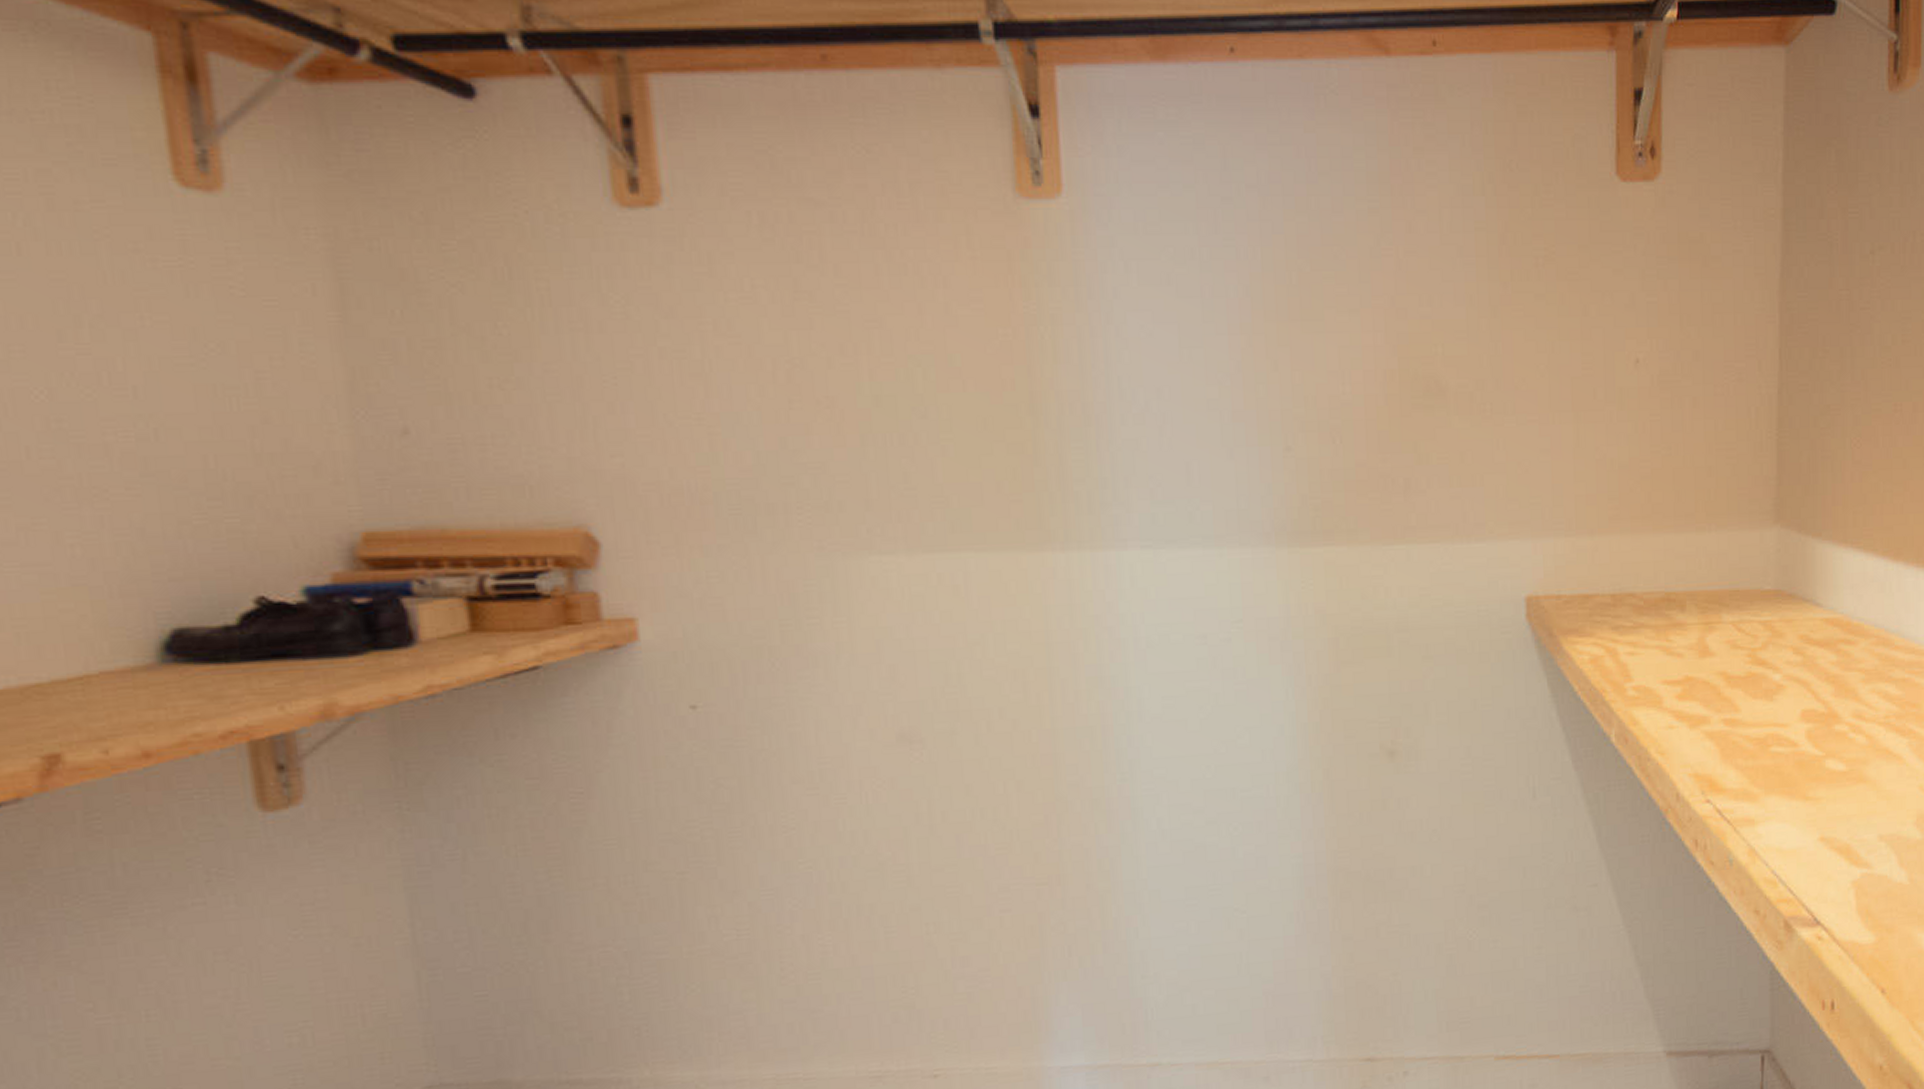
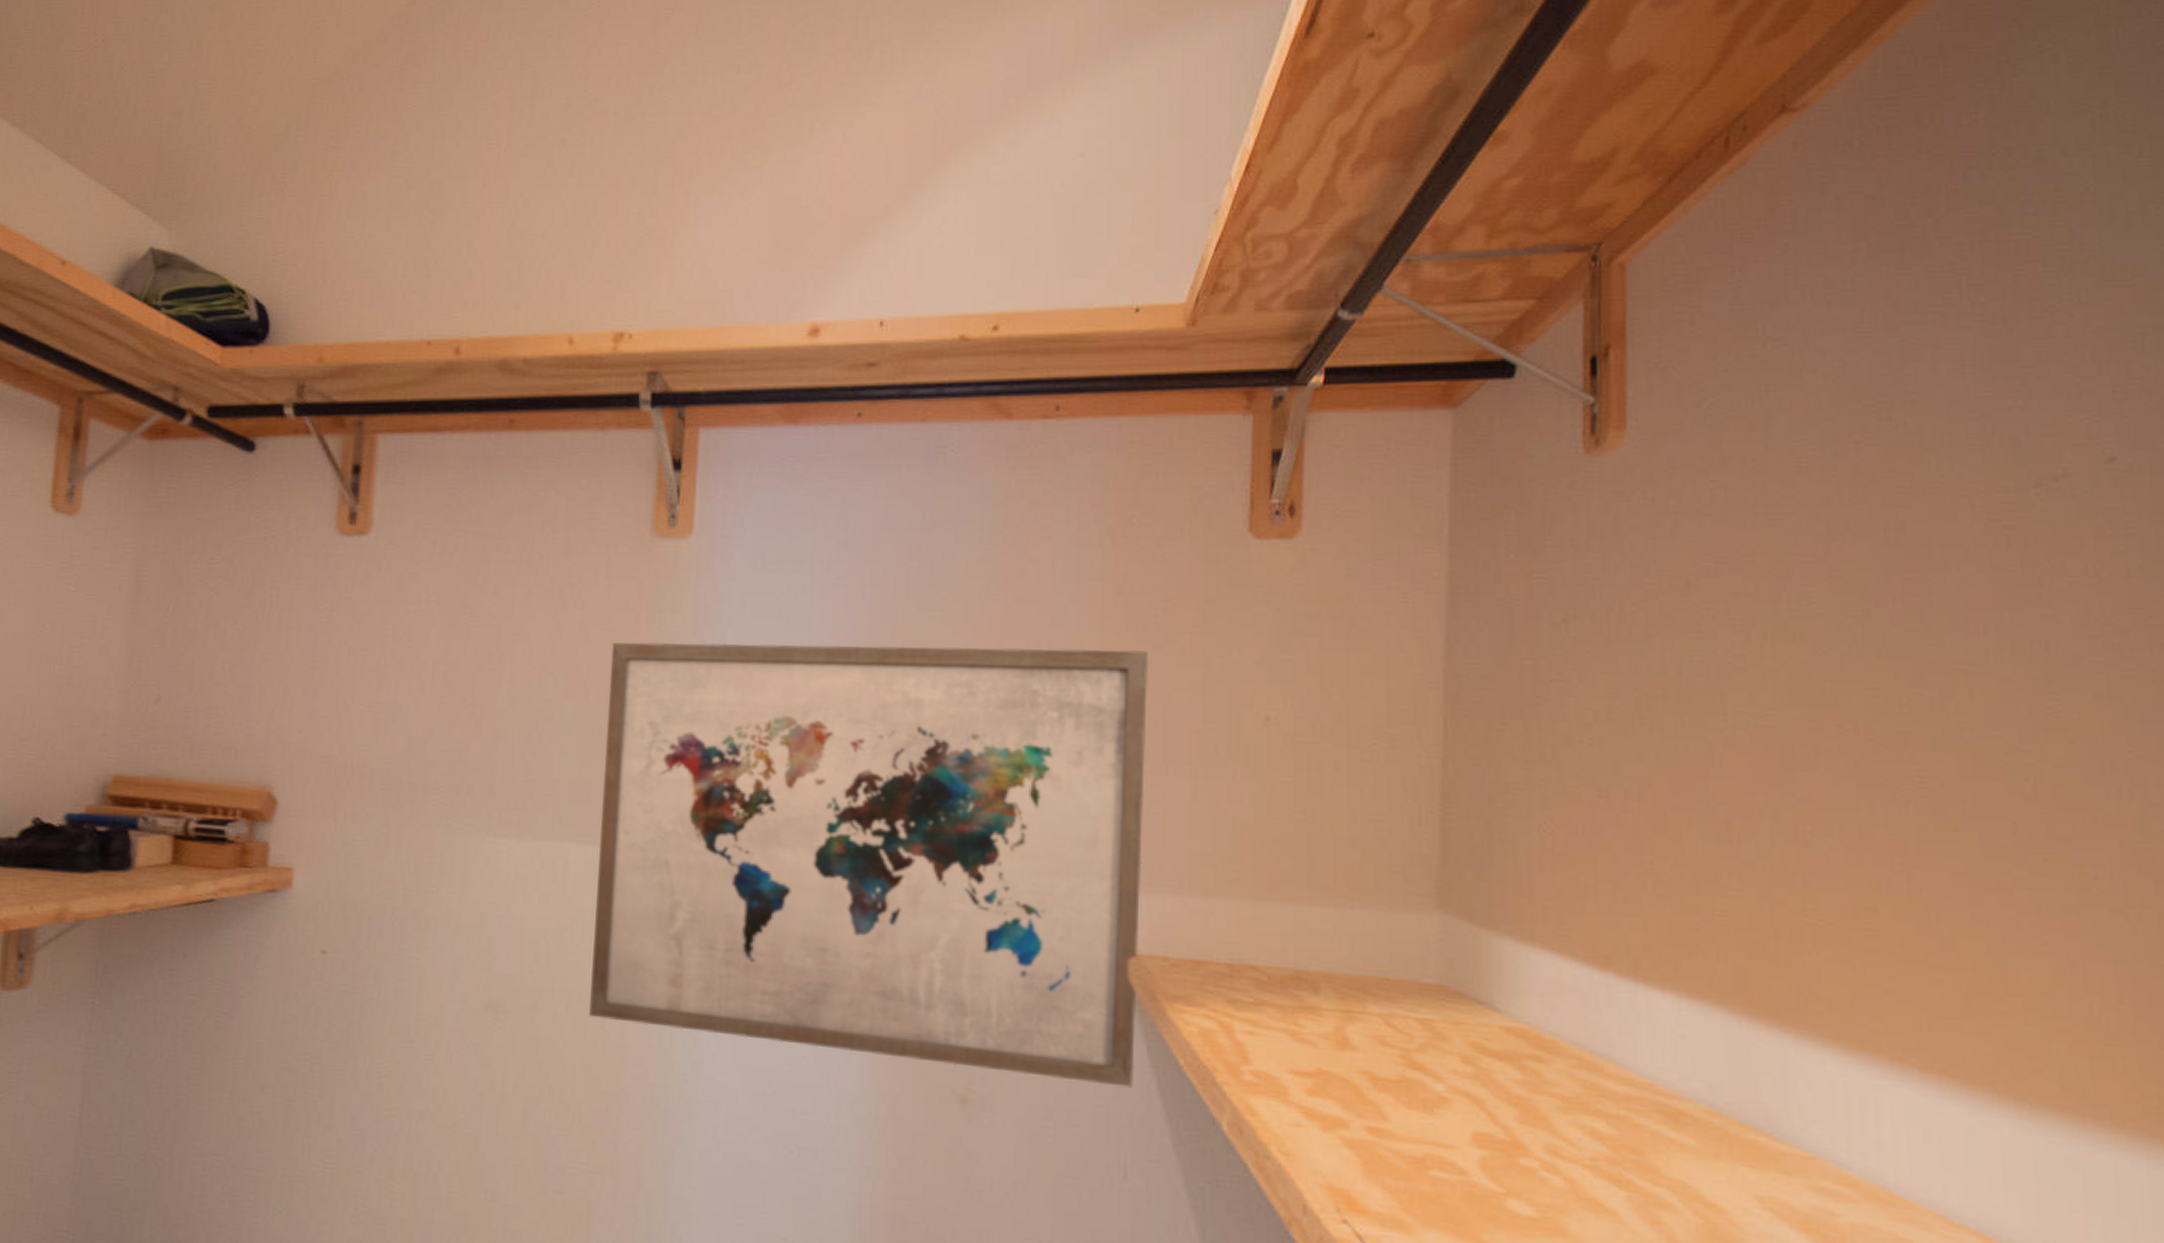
wall art: none [985,300,1538,732] -> present [589,642,1149,1088]

